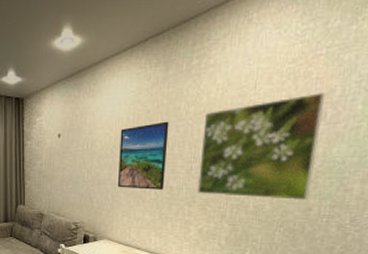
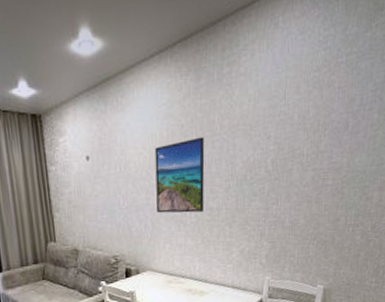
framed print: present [198,93,326,200] -> none [237,102,347,213]

